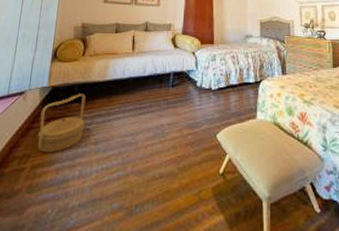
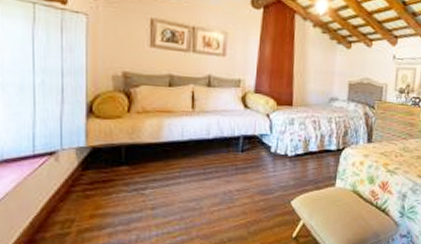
woven basket: present [38,94,86,152] -> none [81,156,138,217]

